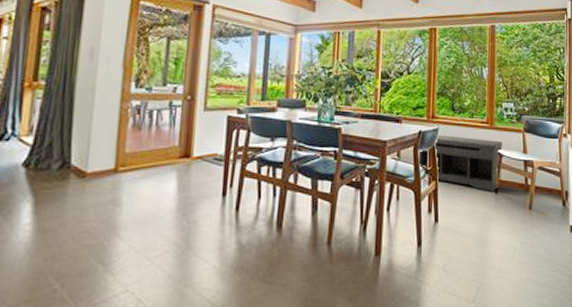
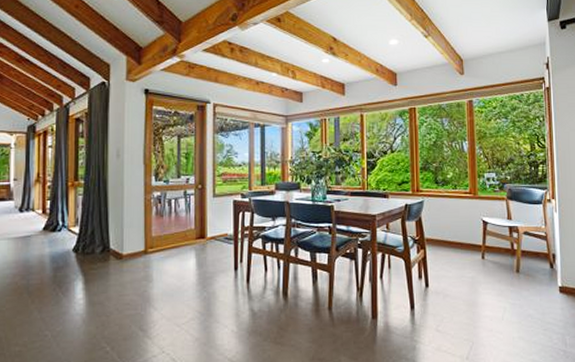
bench: present [418,134,503,191] -> none [406,206,487,257]

